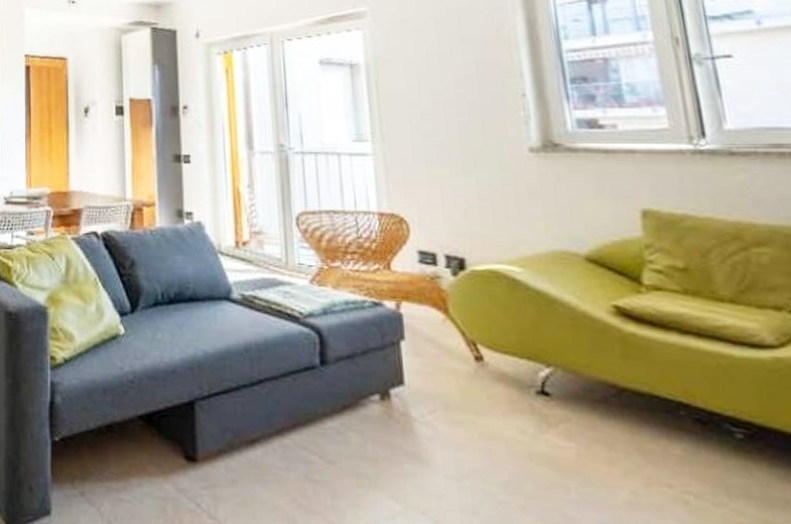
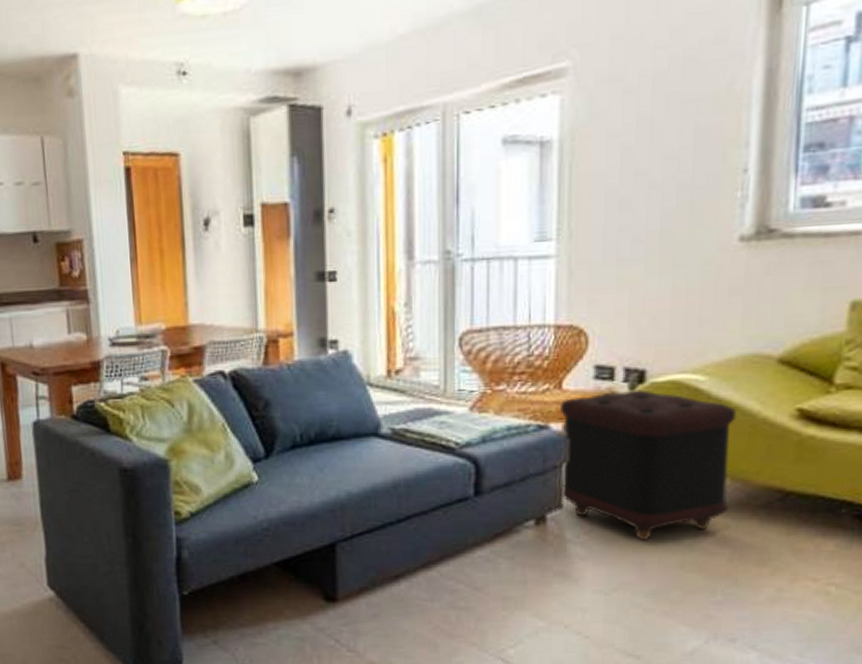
ottoman: none [391,275,567,427] -> present [560,389,737,541]

